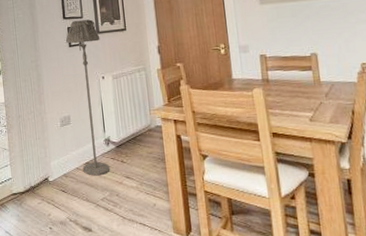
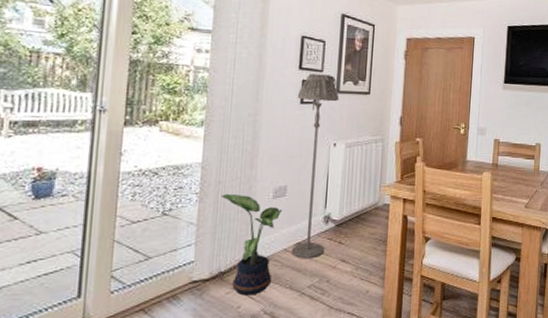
potted plant: none [22,124,71,206] -> present [220,193,283,296]

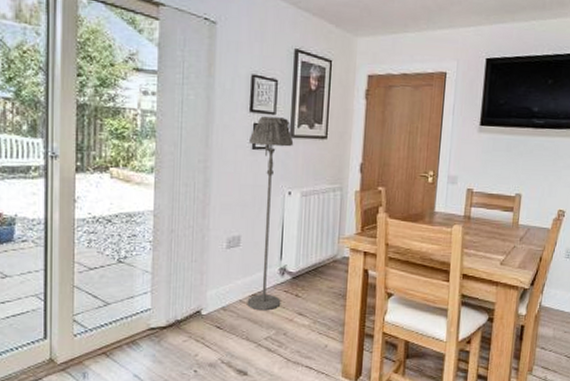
potted plant: present [220,193,283,296] -> none [174,242,237,345]

